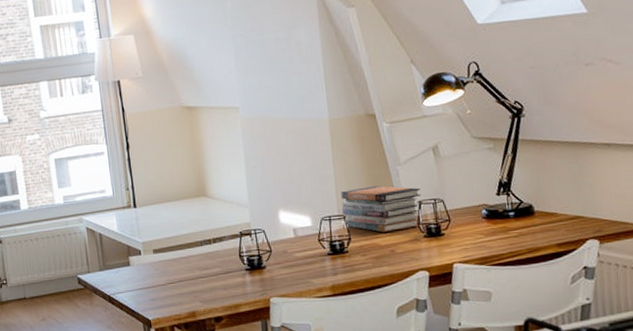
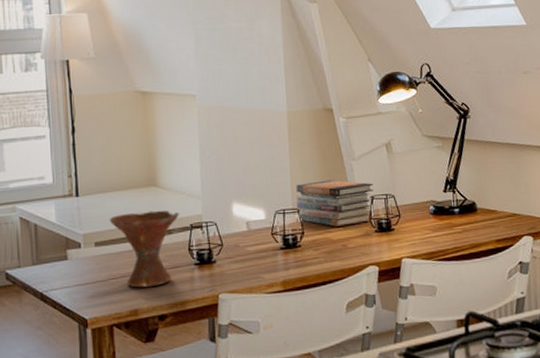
bowl: none [165,219,230,292] -> present [109,210,180,288]

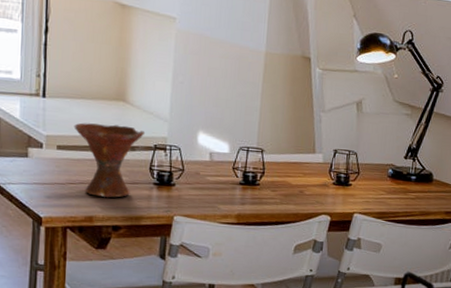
book stack: present [296,180,374,227] -> none [260,125,339,174]

